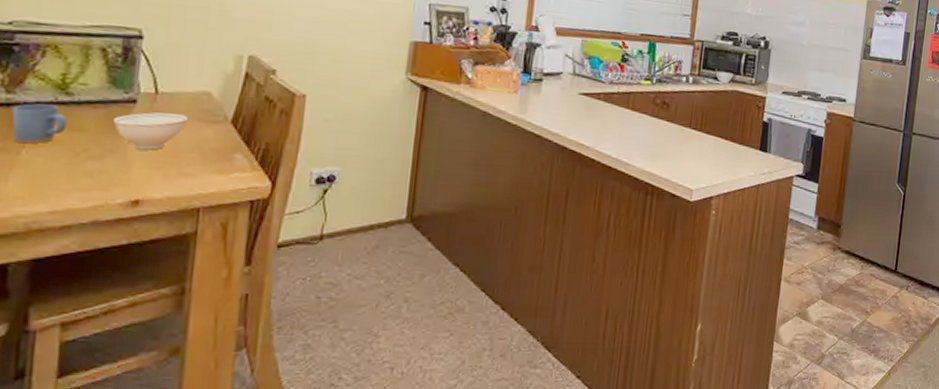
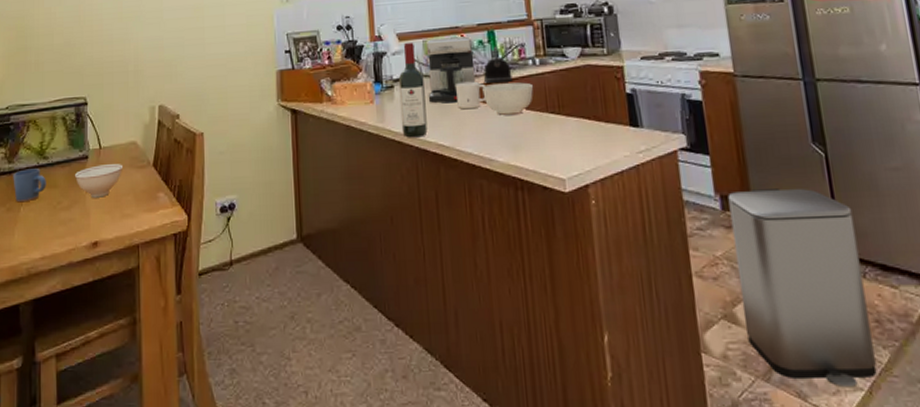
wine bottle: none [543,38,576,134] -> present [398,42,428,138]
coffee maker: none [576,39,633,105] -> present [425,36,476,103]
mug: none [605,86,636,115] -> present [454,81,486,110]
bowl: none [632,93,683,126] -> present [482,82,534,115]
kettle: none [637,59,665,95] -> present [484,47,513,84]
pedal bin: none [812,215,912,370] -> present [728,188,877,388]

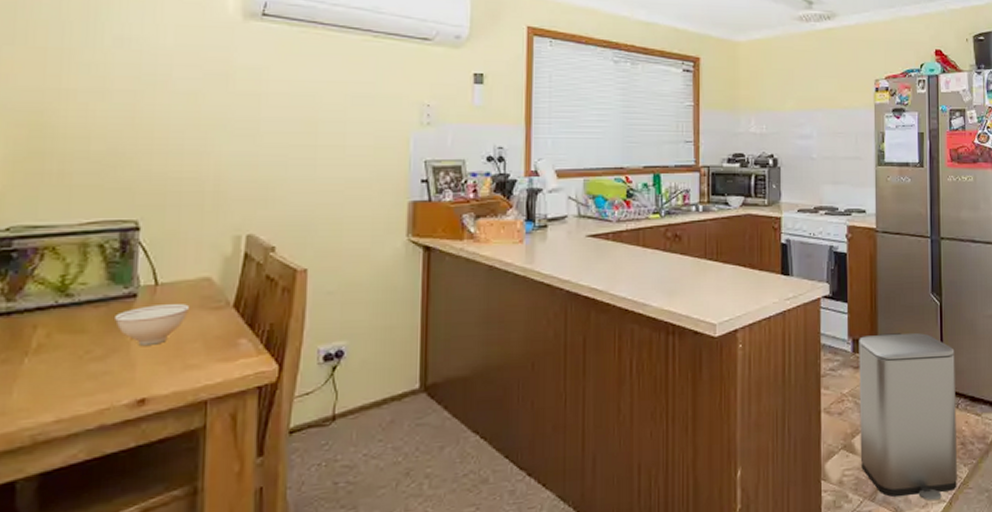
mug: present [13,168,46,203] -> none [13,308,69,352]
wine bottle: present [398,42,428,138] -> none [552,180,581,281]
coffee maker: present [425,36,476,103] -> none [584,178,637,245]
mug: present [454,81,486,110] -> none [614,224,646,253]
bowl: present [482,82,534,115] -> none [643,228,695,260]
kettle: present [484,47,513,84] -> none [646,191,674,228]

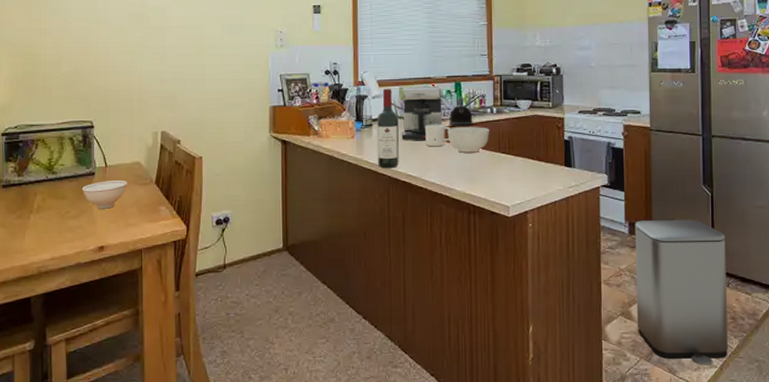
wine bottle: none [552,180,581,281] -> present [376,88,399,169]
coffee maker: none [584,178,637,245] -> present [401,86,442,140]
mug: none [614,224,646,253] -> present [424,124,450,147]
bowl: none [643,228,695,260] -> present [447,127,490,153]
kettle: none [646,191,674,228] -> present [450,96,473,127]

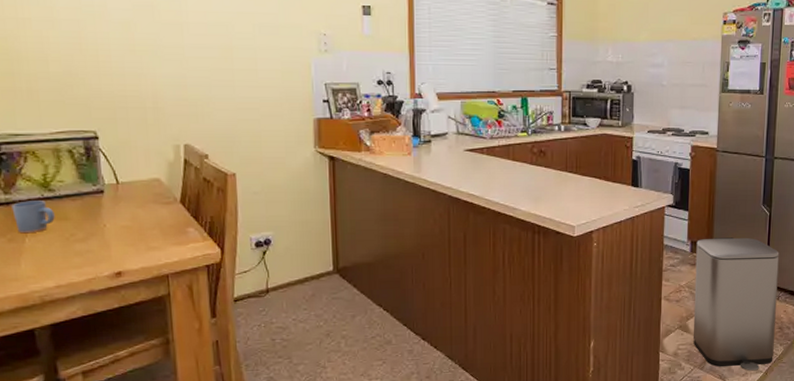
mug: none [23,182,55,211] -> present [11,200,55,234]
bowl: present [81,181,128,209] -> none [88,199,147,231]
wine bottle: present [376,88,399,169] -> none [436,101,460,187]
coffee maker: present [401,86,442,140] -> none [463,100,507,158]
mug: present [424,124,450,147] -> none [488,141,515,165]
bowl: present [447,127,490,153] -> none [512,145,557,172]
kettle: present [450,96,473,127] -> none [515,113,540,145]

